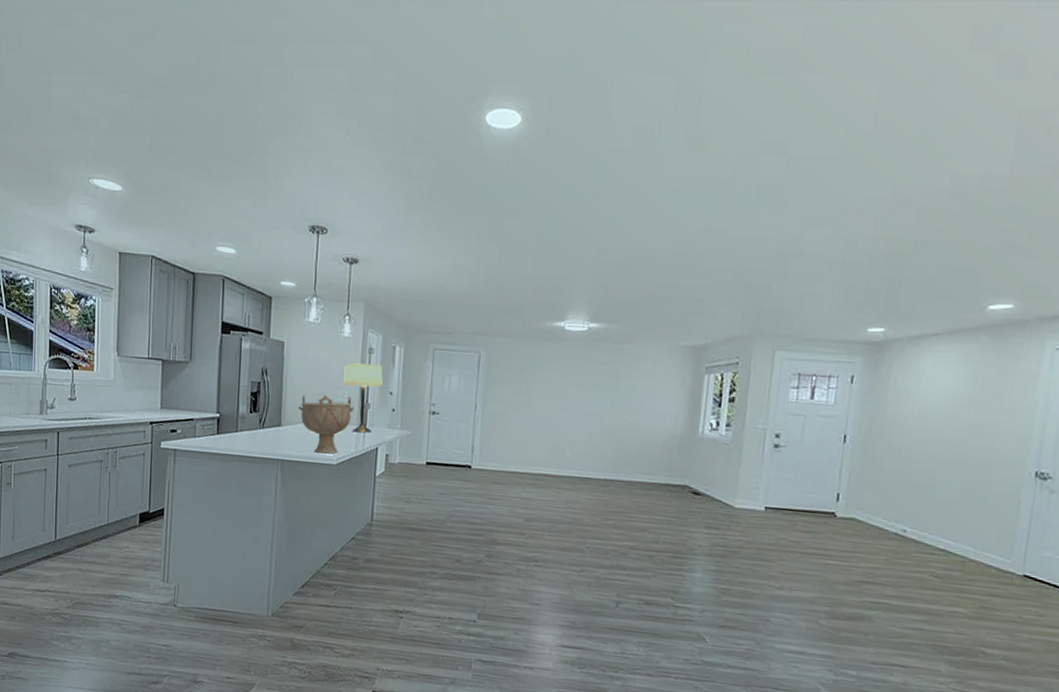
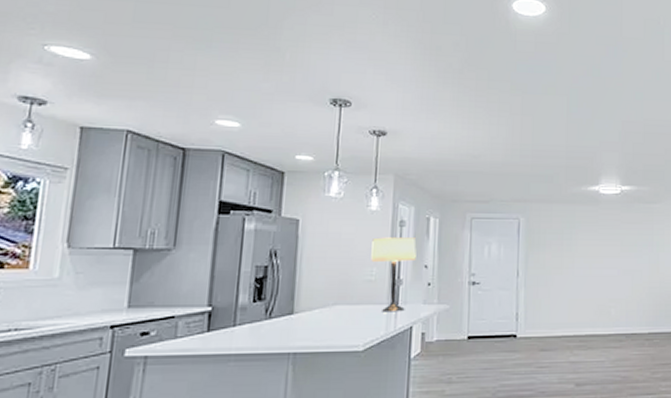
decorative bowl: present [298,394,354,455] -> none [316,272,384,342]

